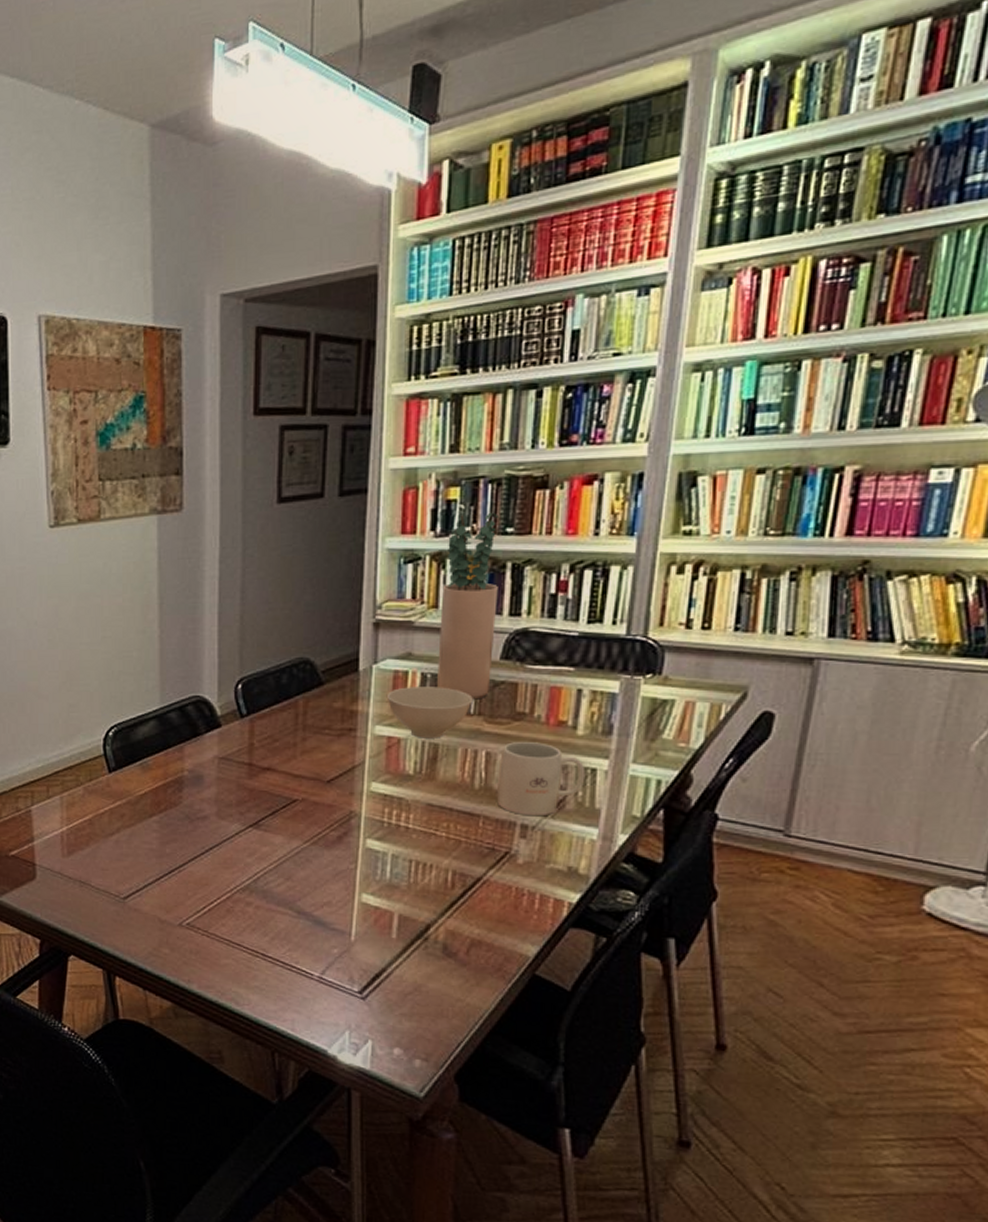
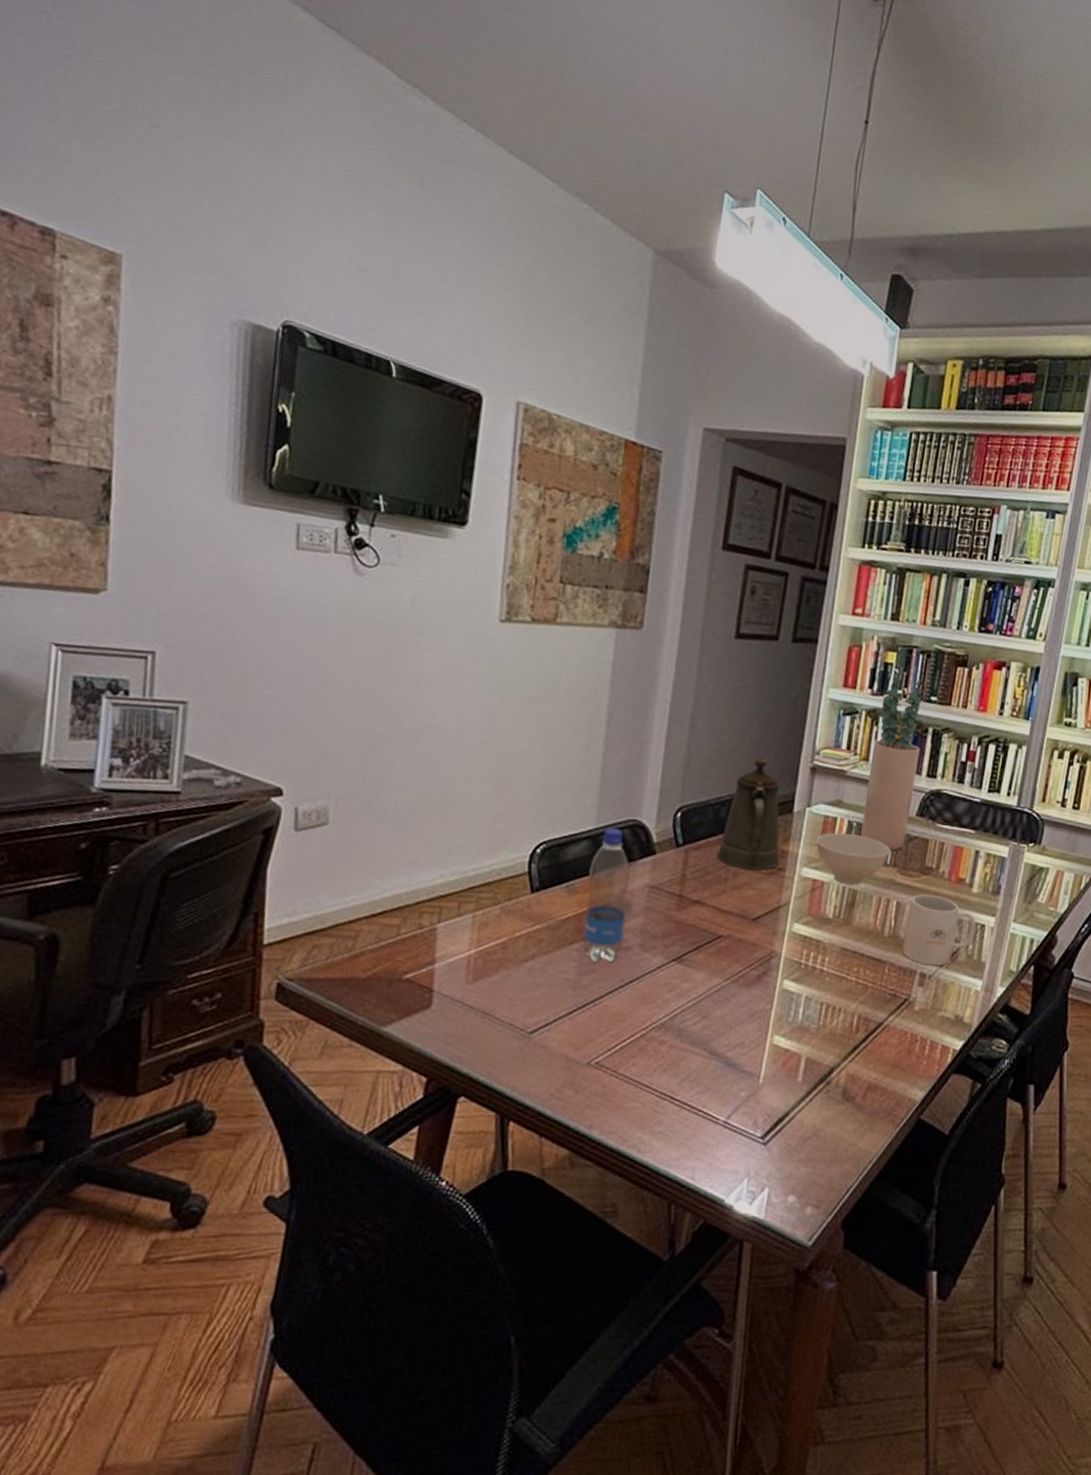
bottle: none [159,707,199,831] -> present [582,828,630,962]
coffee pot: none [283,619,350,733] -> present [717,757,780,870]

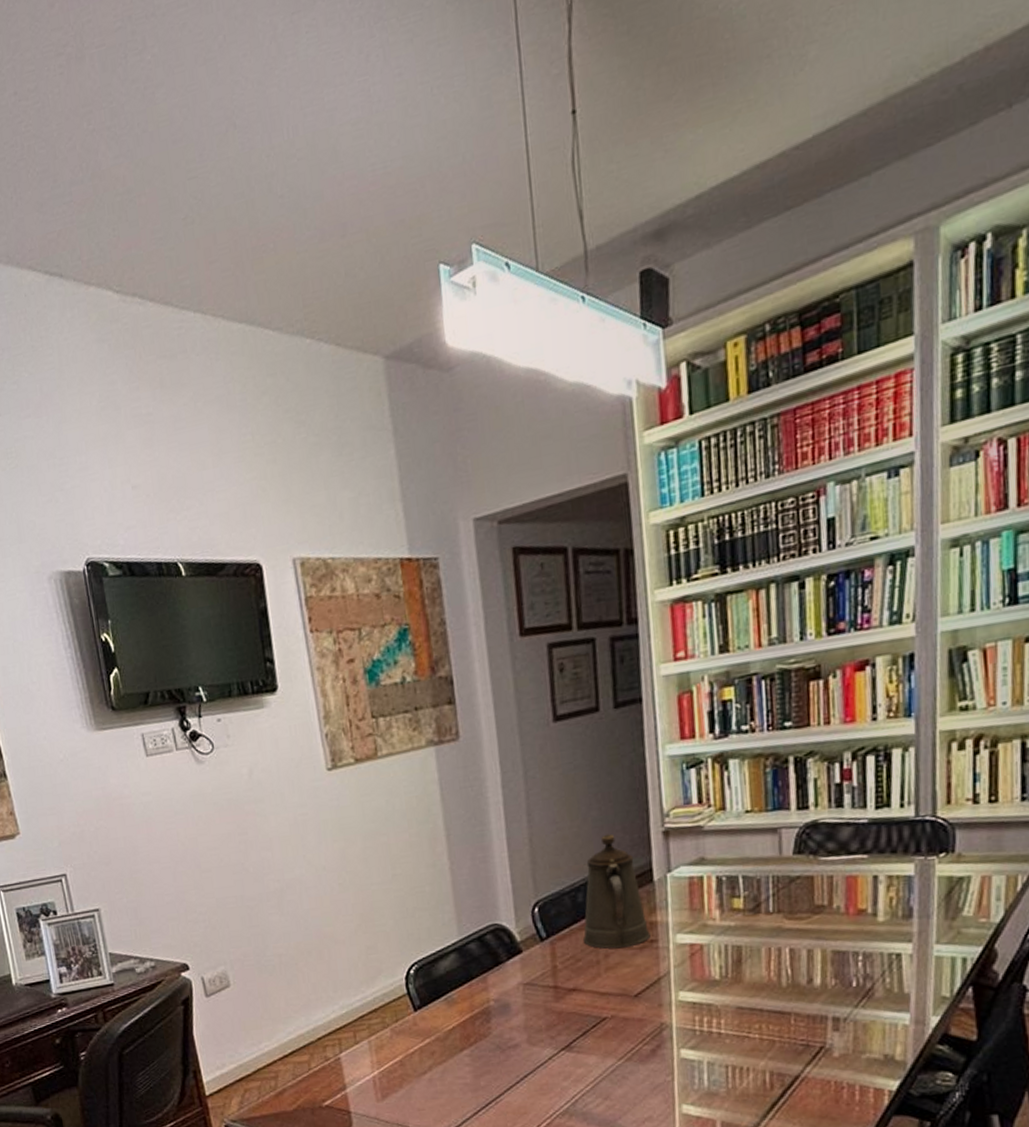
bottle: present [582,828,630,962] -> none [462,936,510,1063]
bowl: present [815,832,890,885] -> none [684,888,771,942]
vase: present [861,672,926,852] -> none [727,698,786,898]
mug: present [902,894,977,966] -> none [803,933,891,1009]

